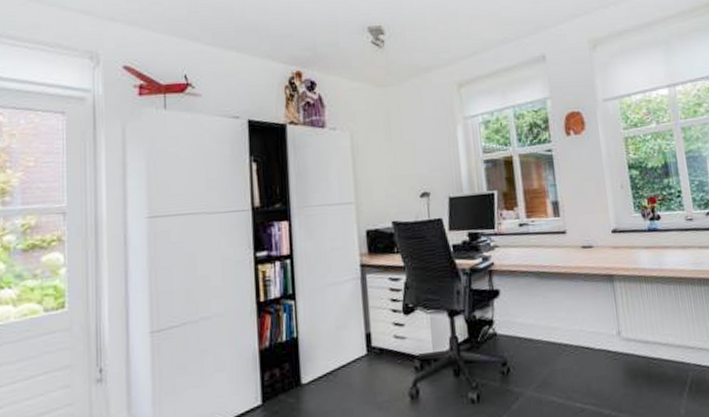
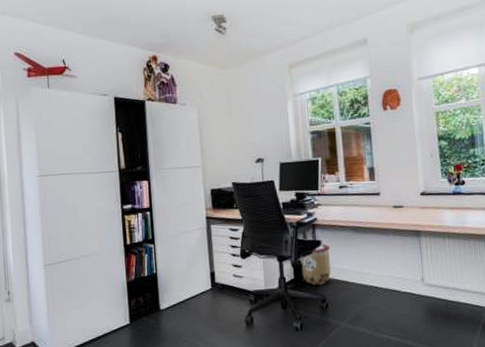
trash can: none [475,277,512,345] -> present [300,229,331,285]

